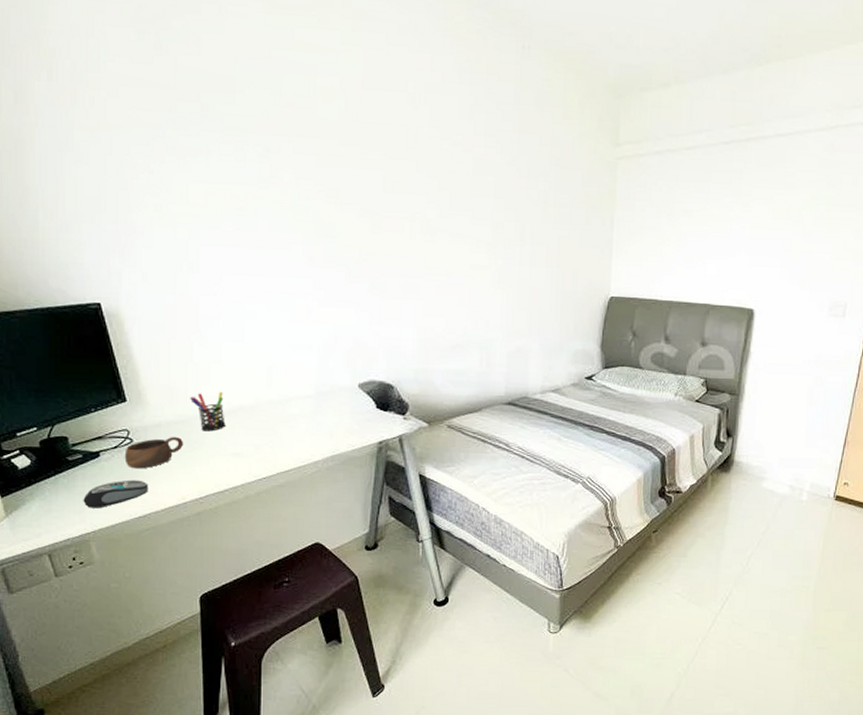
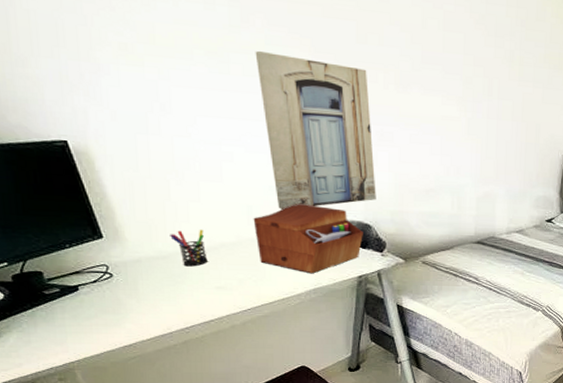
computer mouse: present [83,479,149,509] -> none [64,312,133,339]
cup: present [124,436,184,469] -> none [105,271,167,302]
sewing box: none [272,362,385,439] -> present [253,203,363,274]
wall art: none [282,205,400,369] -> present [255,50,376,210]

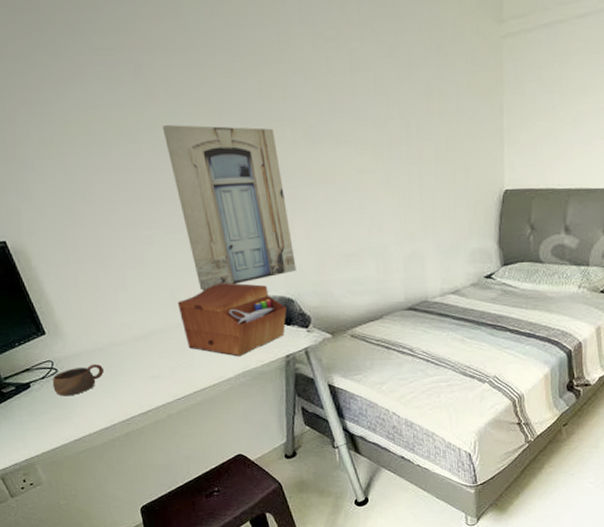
cup: none [105,271,167,302] -> present [52,363,105,397]
pen holder: present [170,229,208,267] -> none [103,318,140,357]

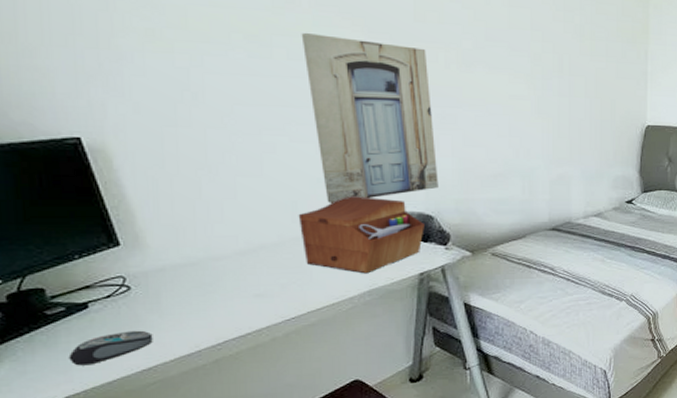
computer mouse: none [23,406,79,435] -> present [68,330,153,366]
cup: present [52,363,105,397] -> none [120,280,195,319]

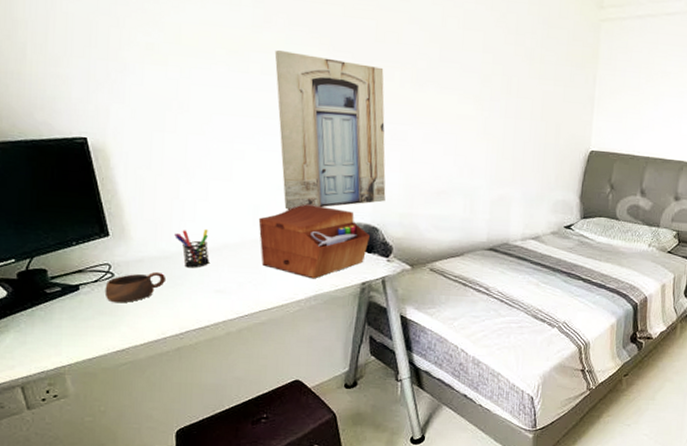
computer mouse: present [68,330,153,366] -> none [60,313,128,342]
cup: none [120,280,195,319] -> present [104,271,167,303]
pen holder: none [200,229,245,273] -> present [174,228,209,268]

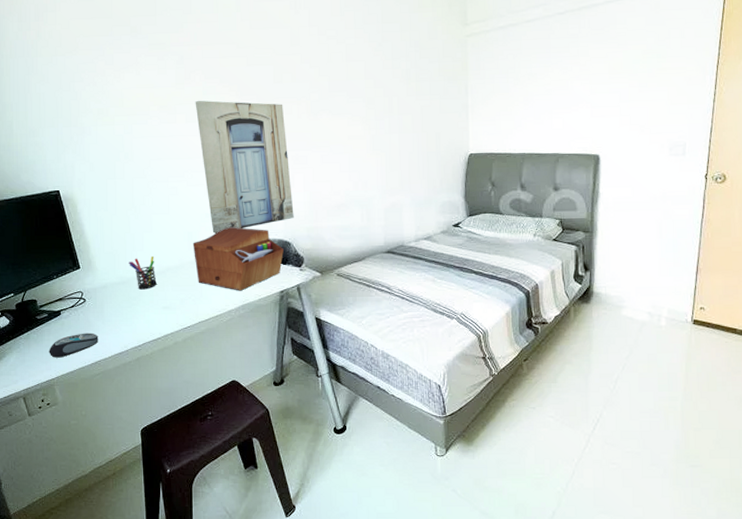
computer mouse: none [60,313,128,342] -> present [49,333,99,358]
cup: present [104,271,167,303] -> none [79,295,125,324]

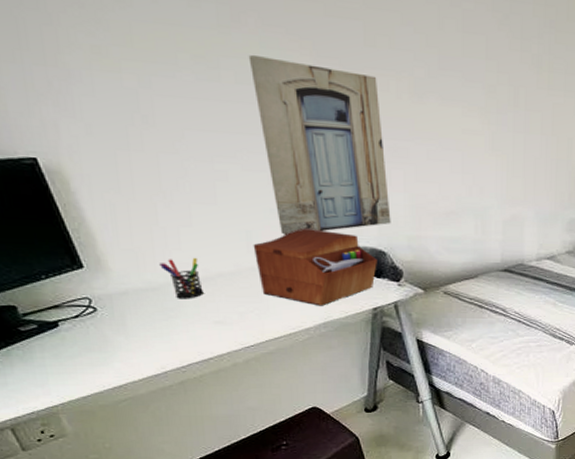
computer mouse: present [49,333,99,358] -> none [44,350,122,380]

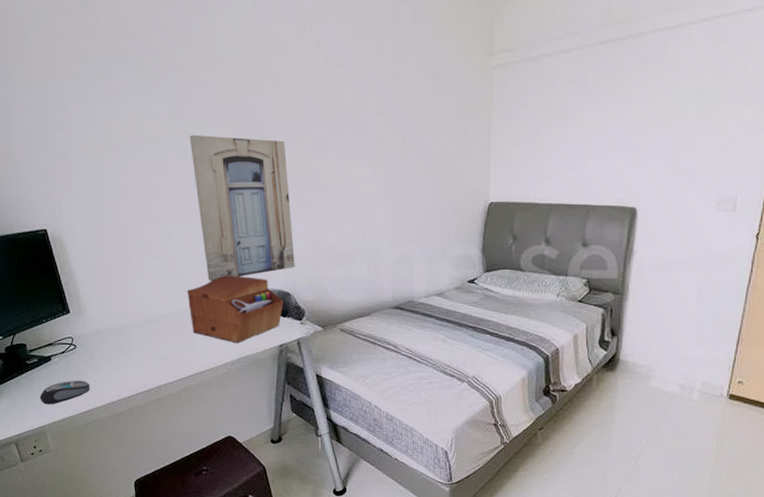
computer mouse: none [44,350,122,380] -> present [40,380,90,405]
pen holder: present [159,257,204,299] -> none [120,302,150,338]

